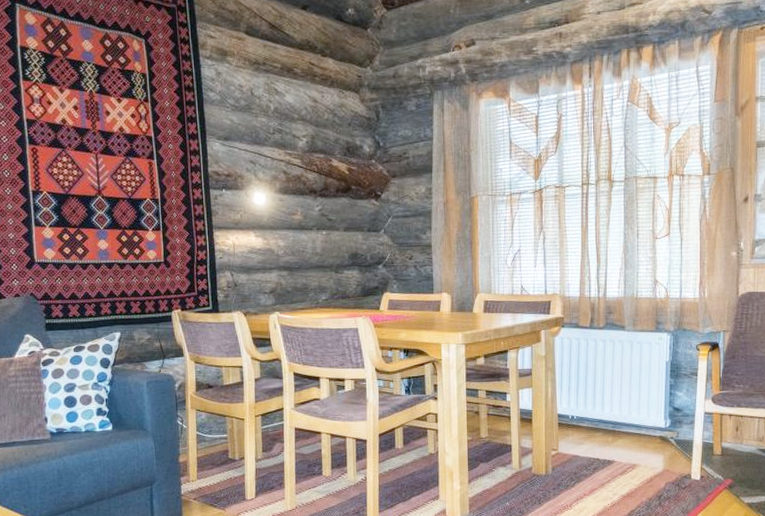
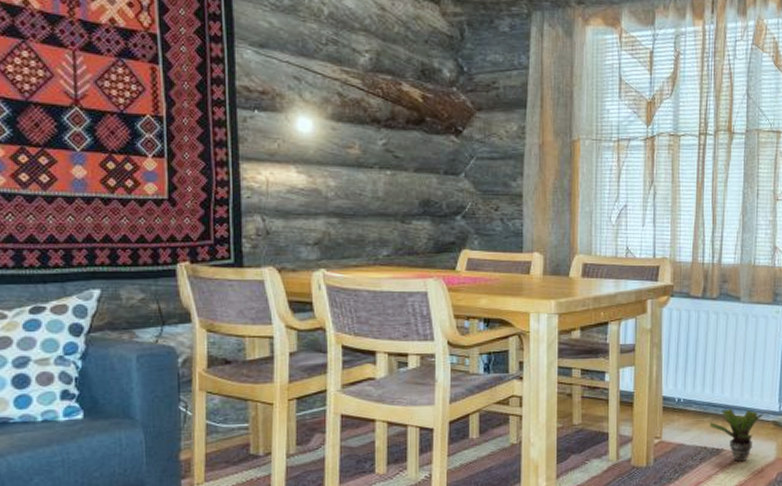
potted plant: none [600,425,651,473] -> present [709,408,764,463]

